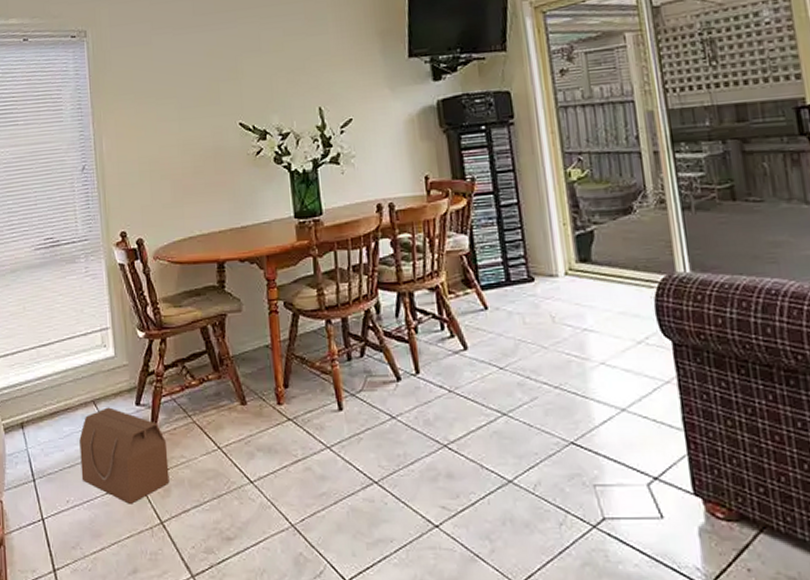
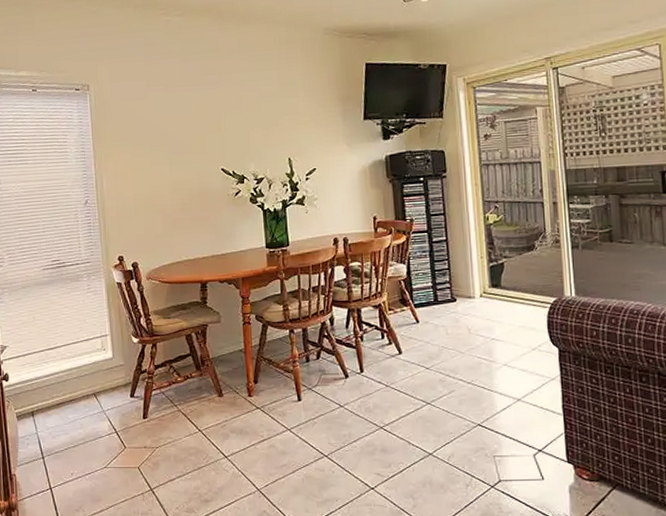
shopping bag: present [79,407,170,504] -> none [82,399,158,475]

